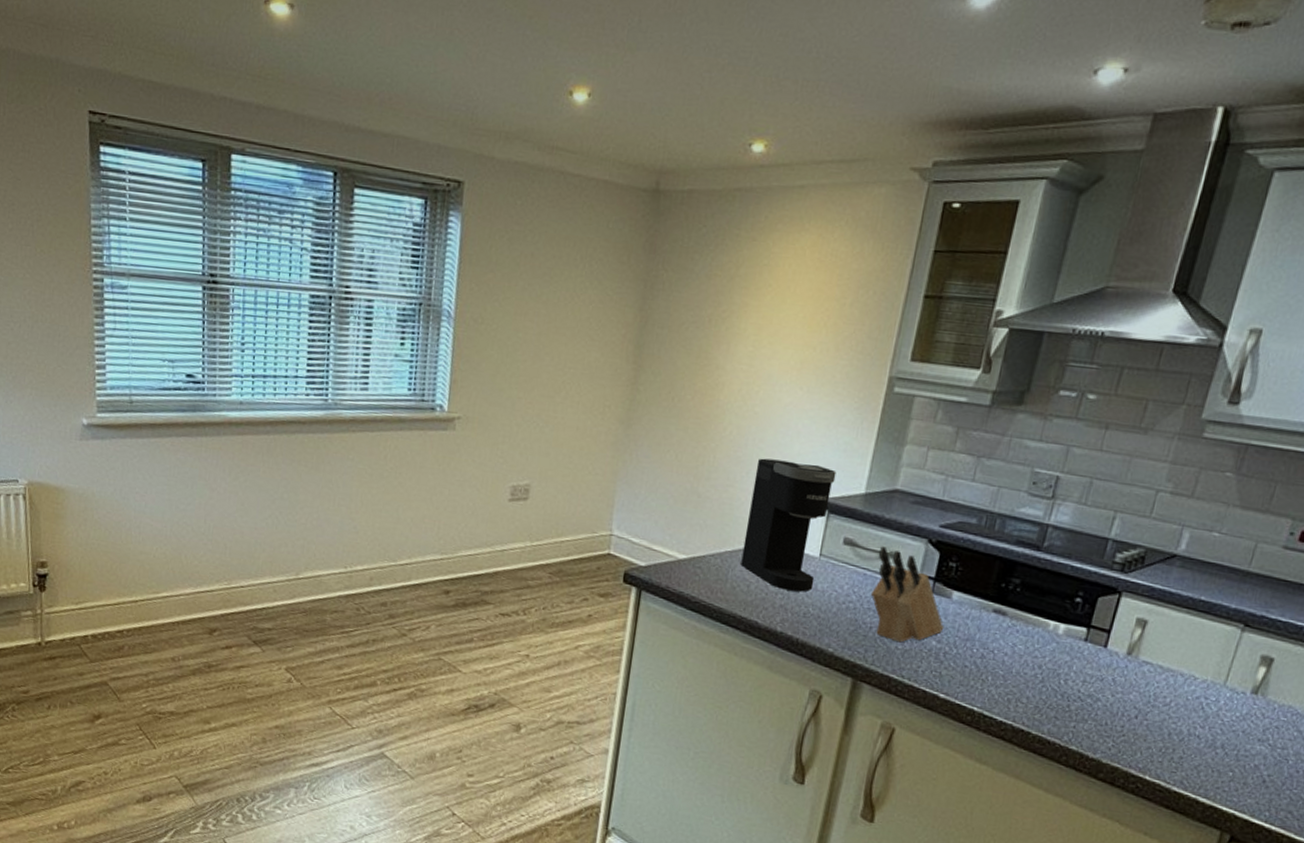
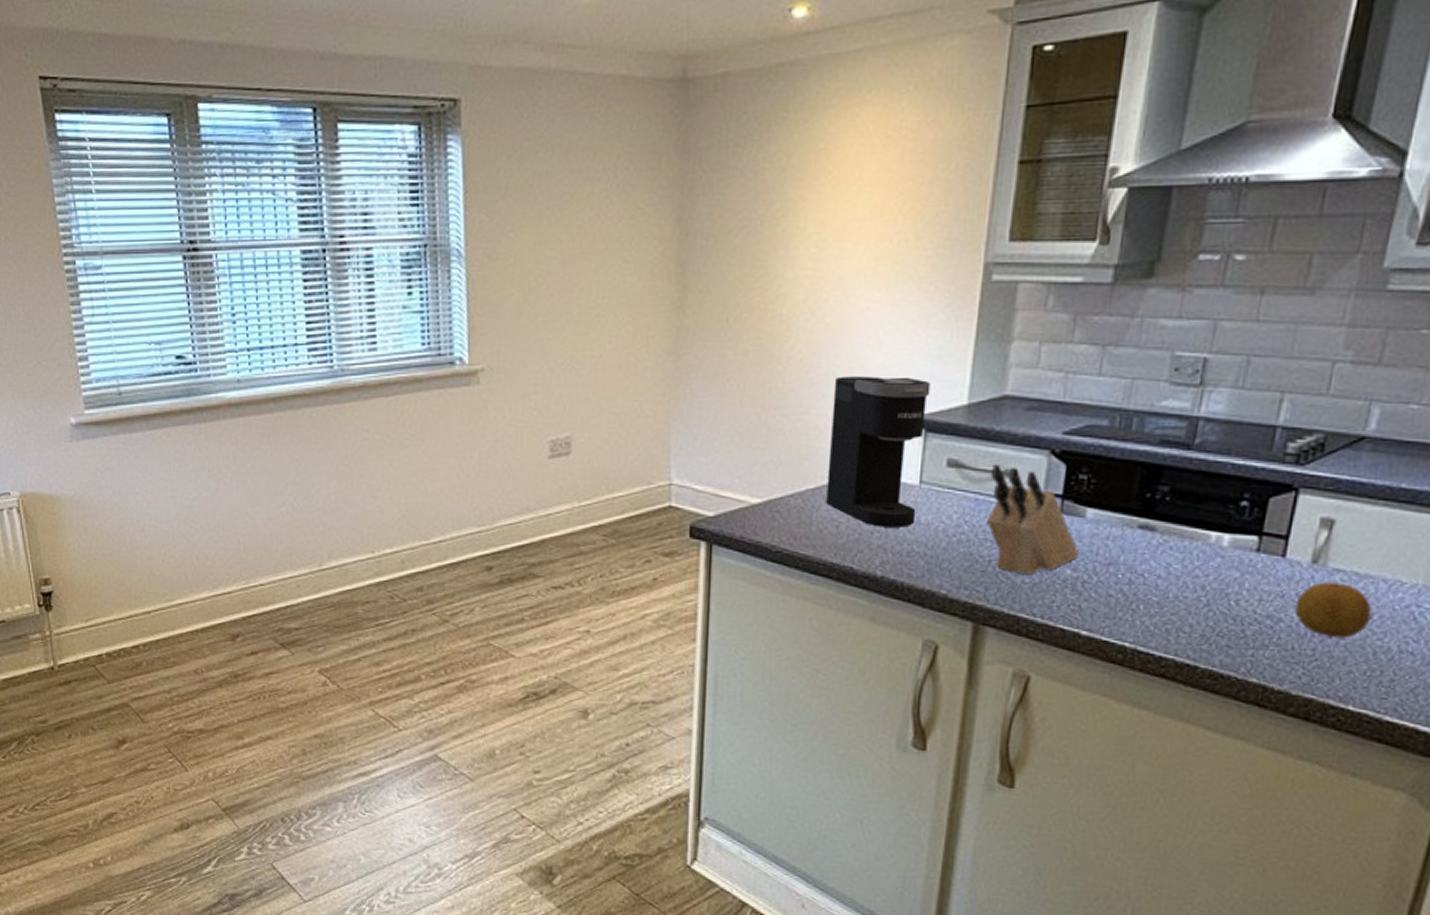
fruit: none [1110,671,1171,720] -> present [1294,582,1372,639]

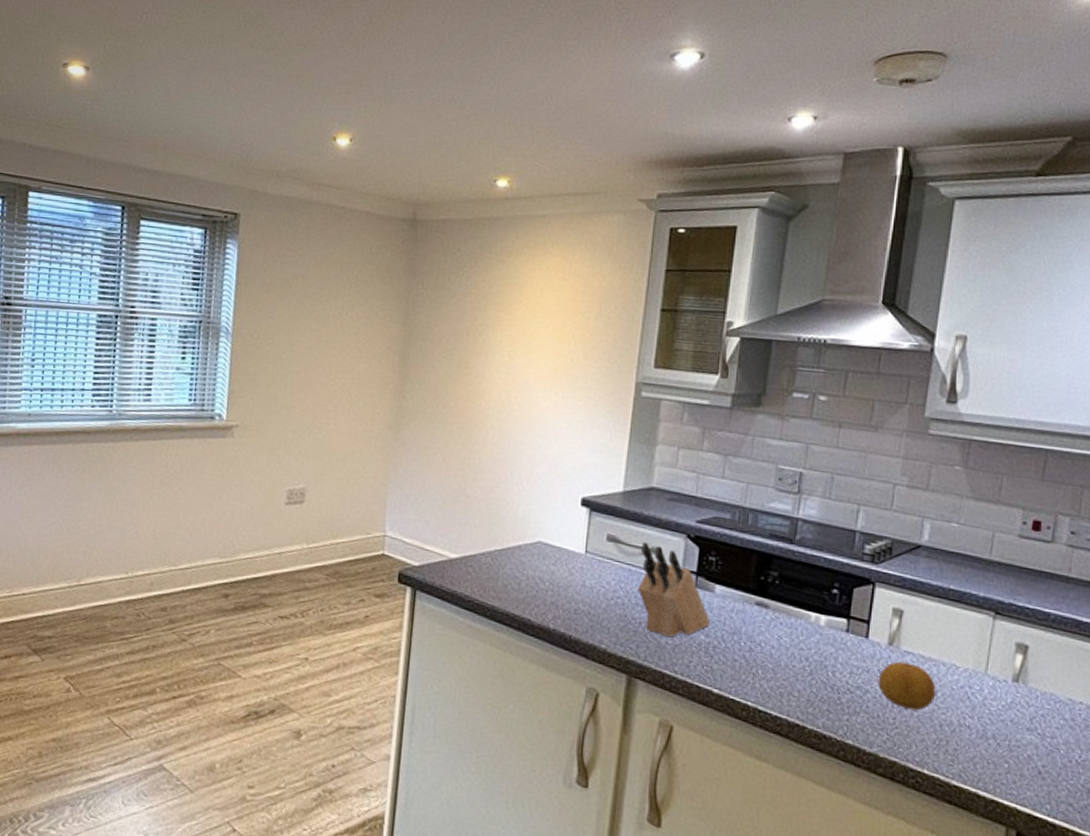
coffee maker: present [826,376,931,528] -> none [510,459,595,589]

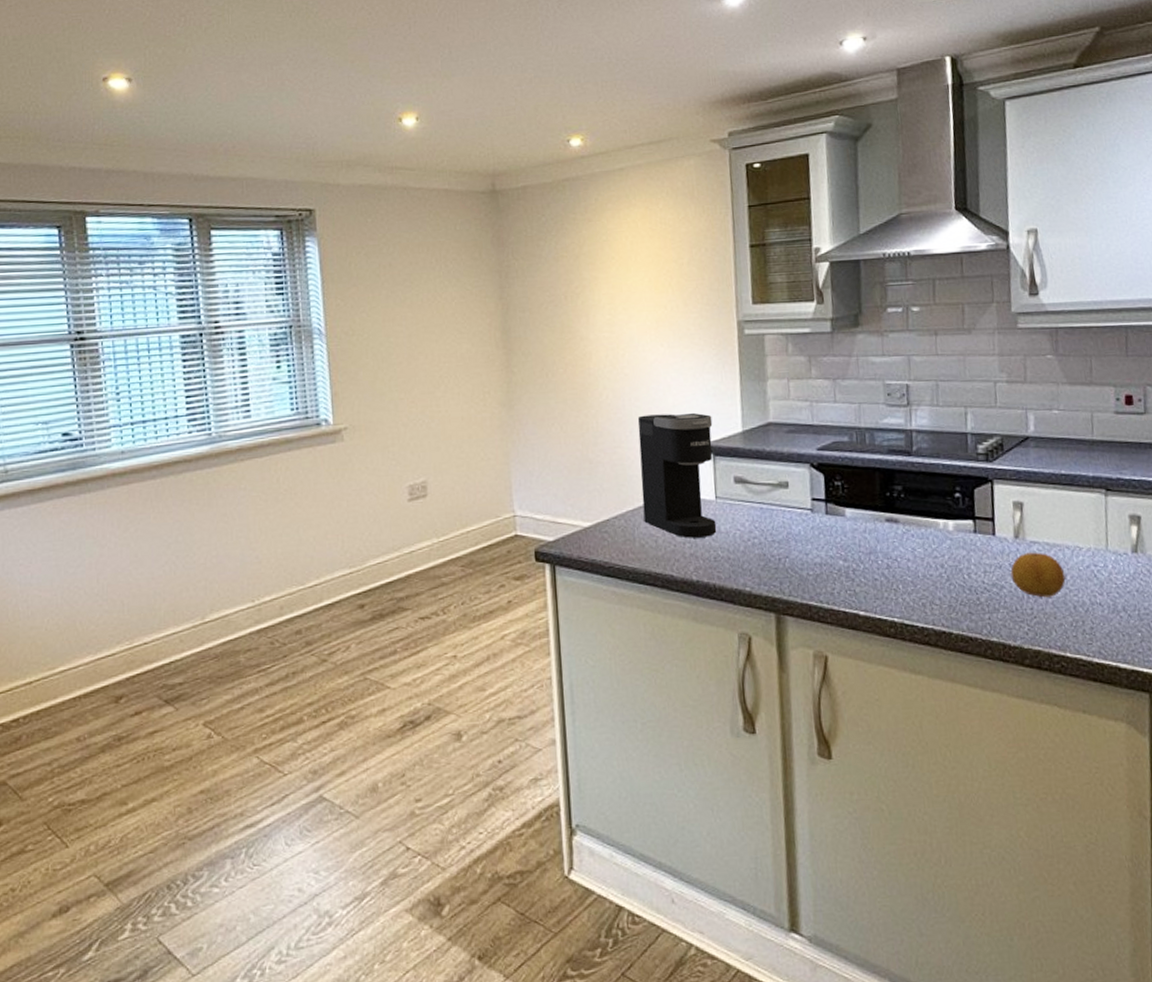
coffee maker: none [510,459,595,589] -> present [637,412,717,538]
knife block: present [637,542,711,638] -> none [768,478,847,569]

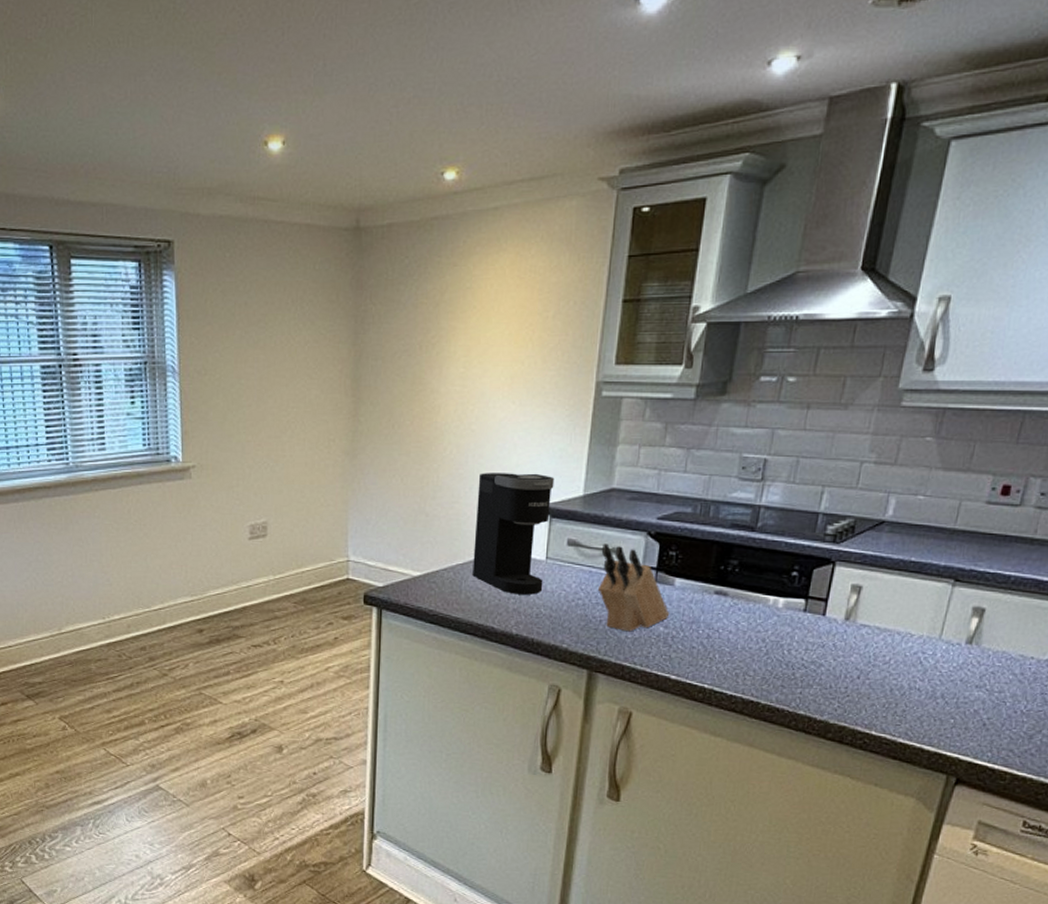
knife block: none [768,478,847,569] -> present [597,543,670,632]
fruit: present [1010,552,1066,598] -> none [832,635,890,679]

